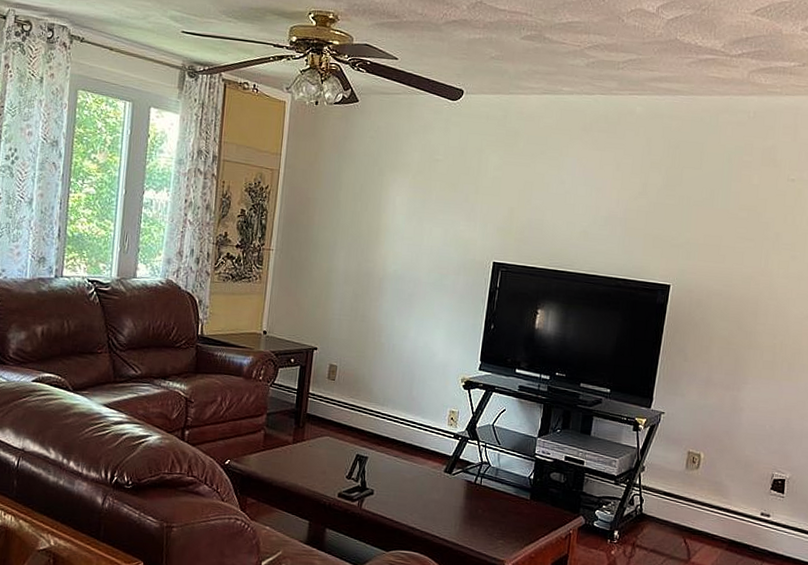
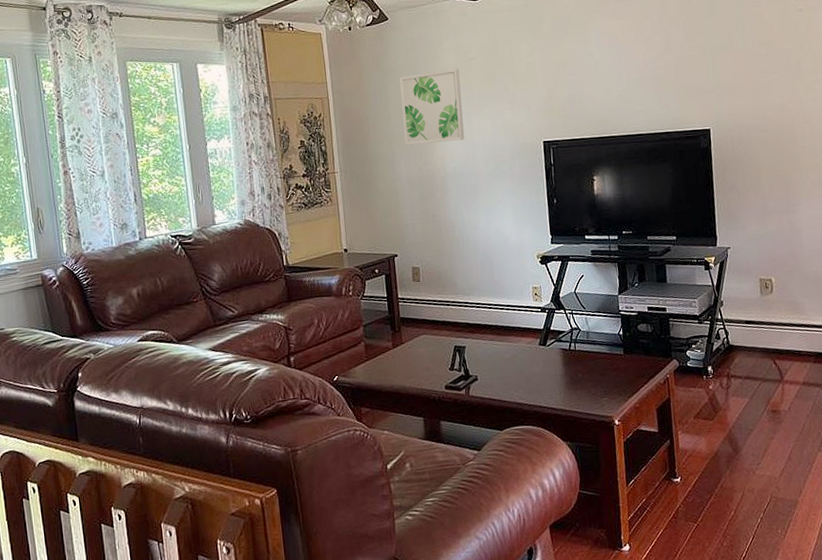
wall art: none [348,164,422,244] -> present [399,68,465,145]

